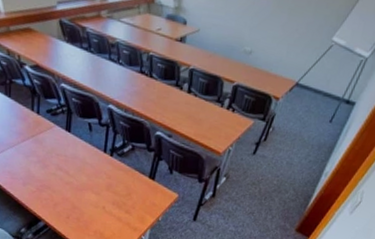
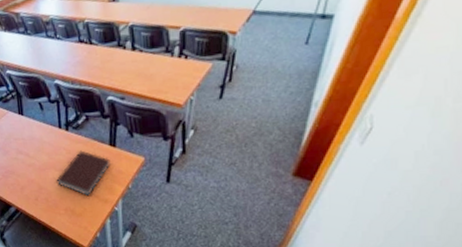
notebook: none [91,177,147,223] -> present [56,150,111,197]

